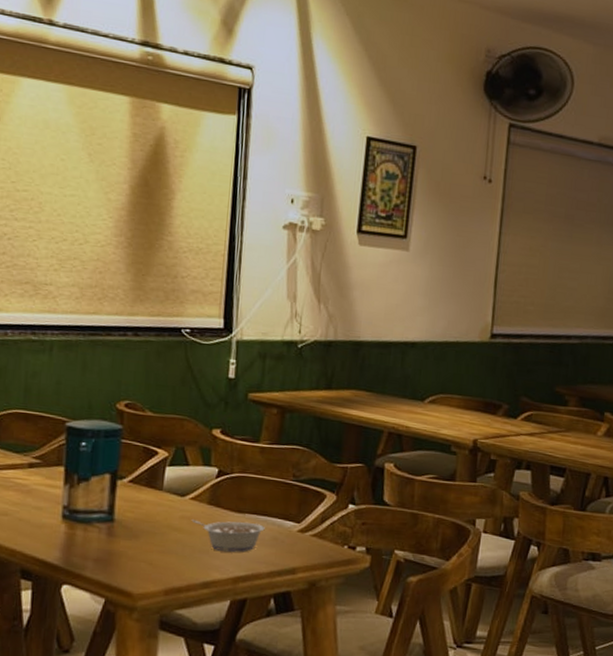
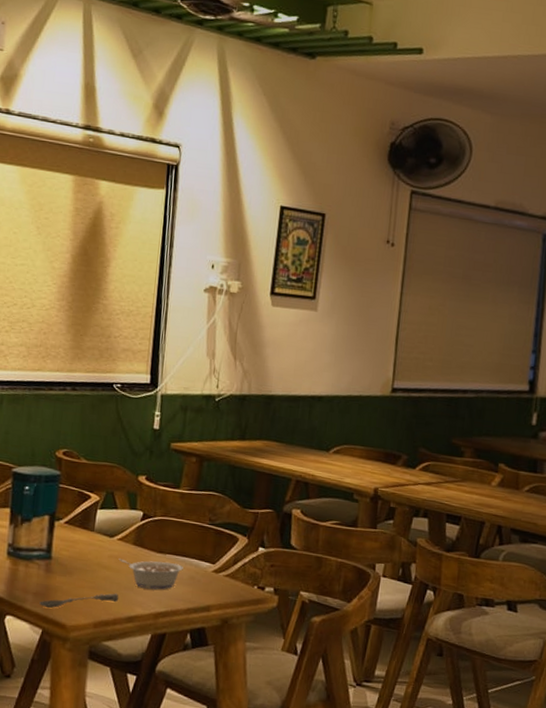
soupspoon: none [101,557,193,575] -> present [39,593,119,608]

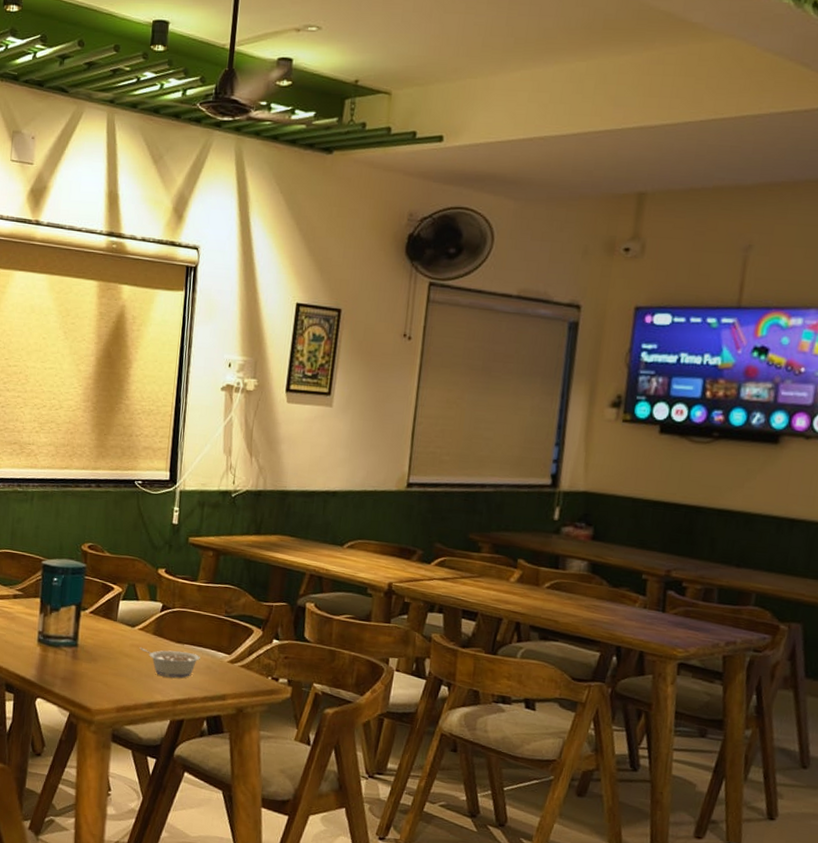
soupspoon: present [39,593,119,608] -> none [67,680,140,693]

